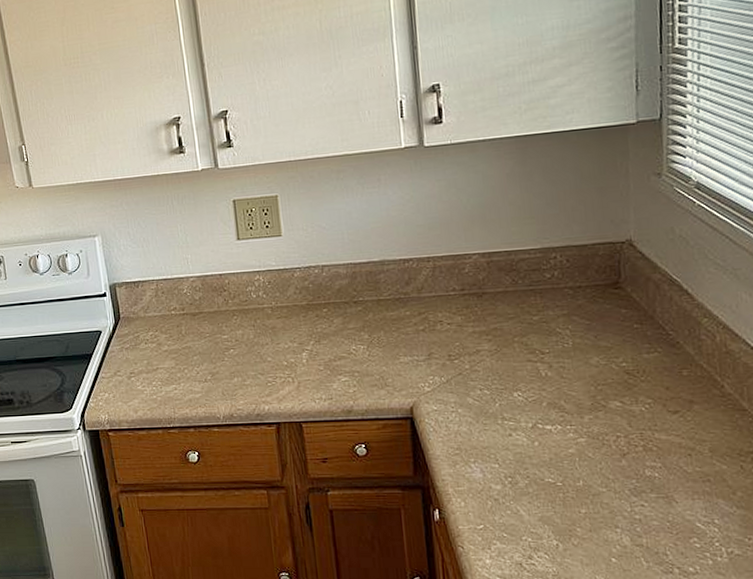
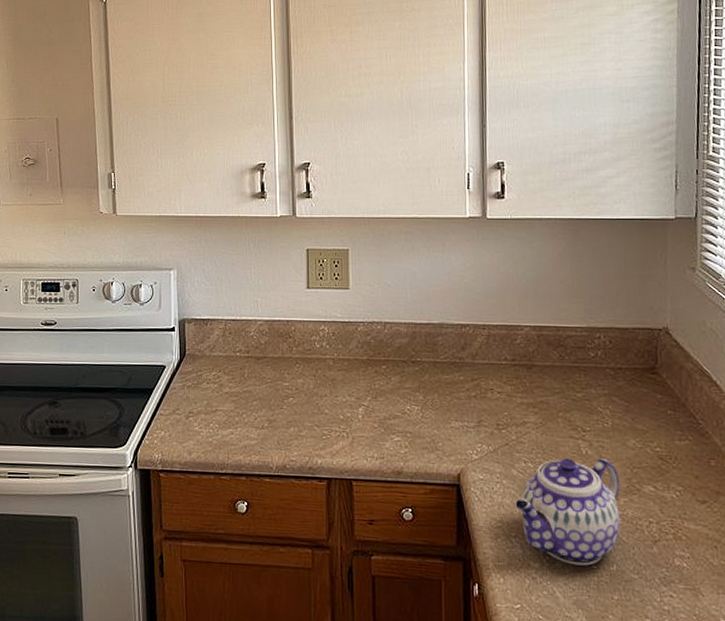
teapot: none [472,379,586,484] -> present [515,458,621,566]

